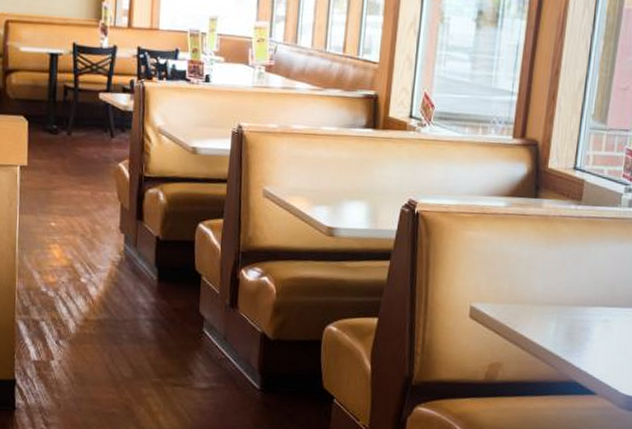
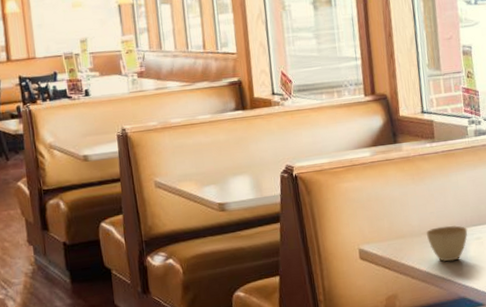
cup: none [548,299,596,340] -> present [426,225,468,262]

